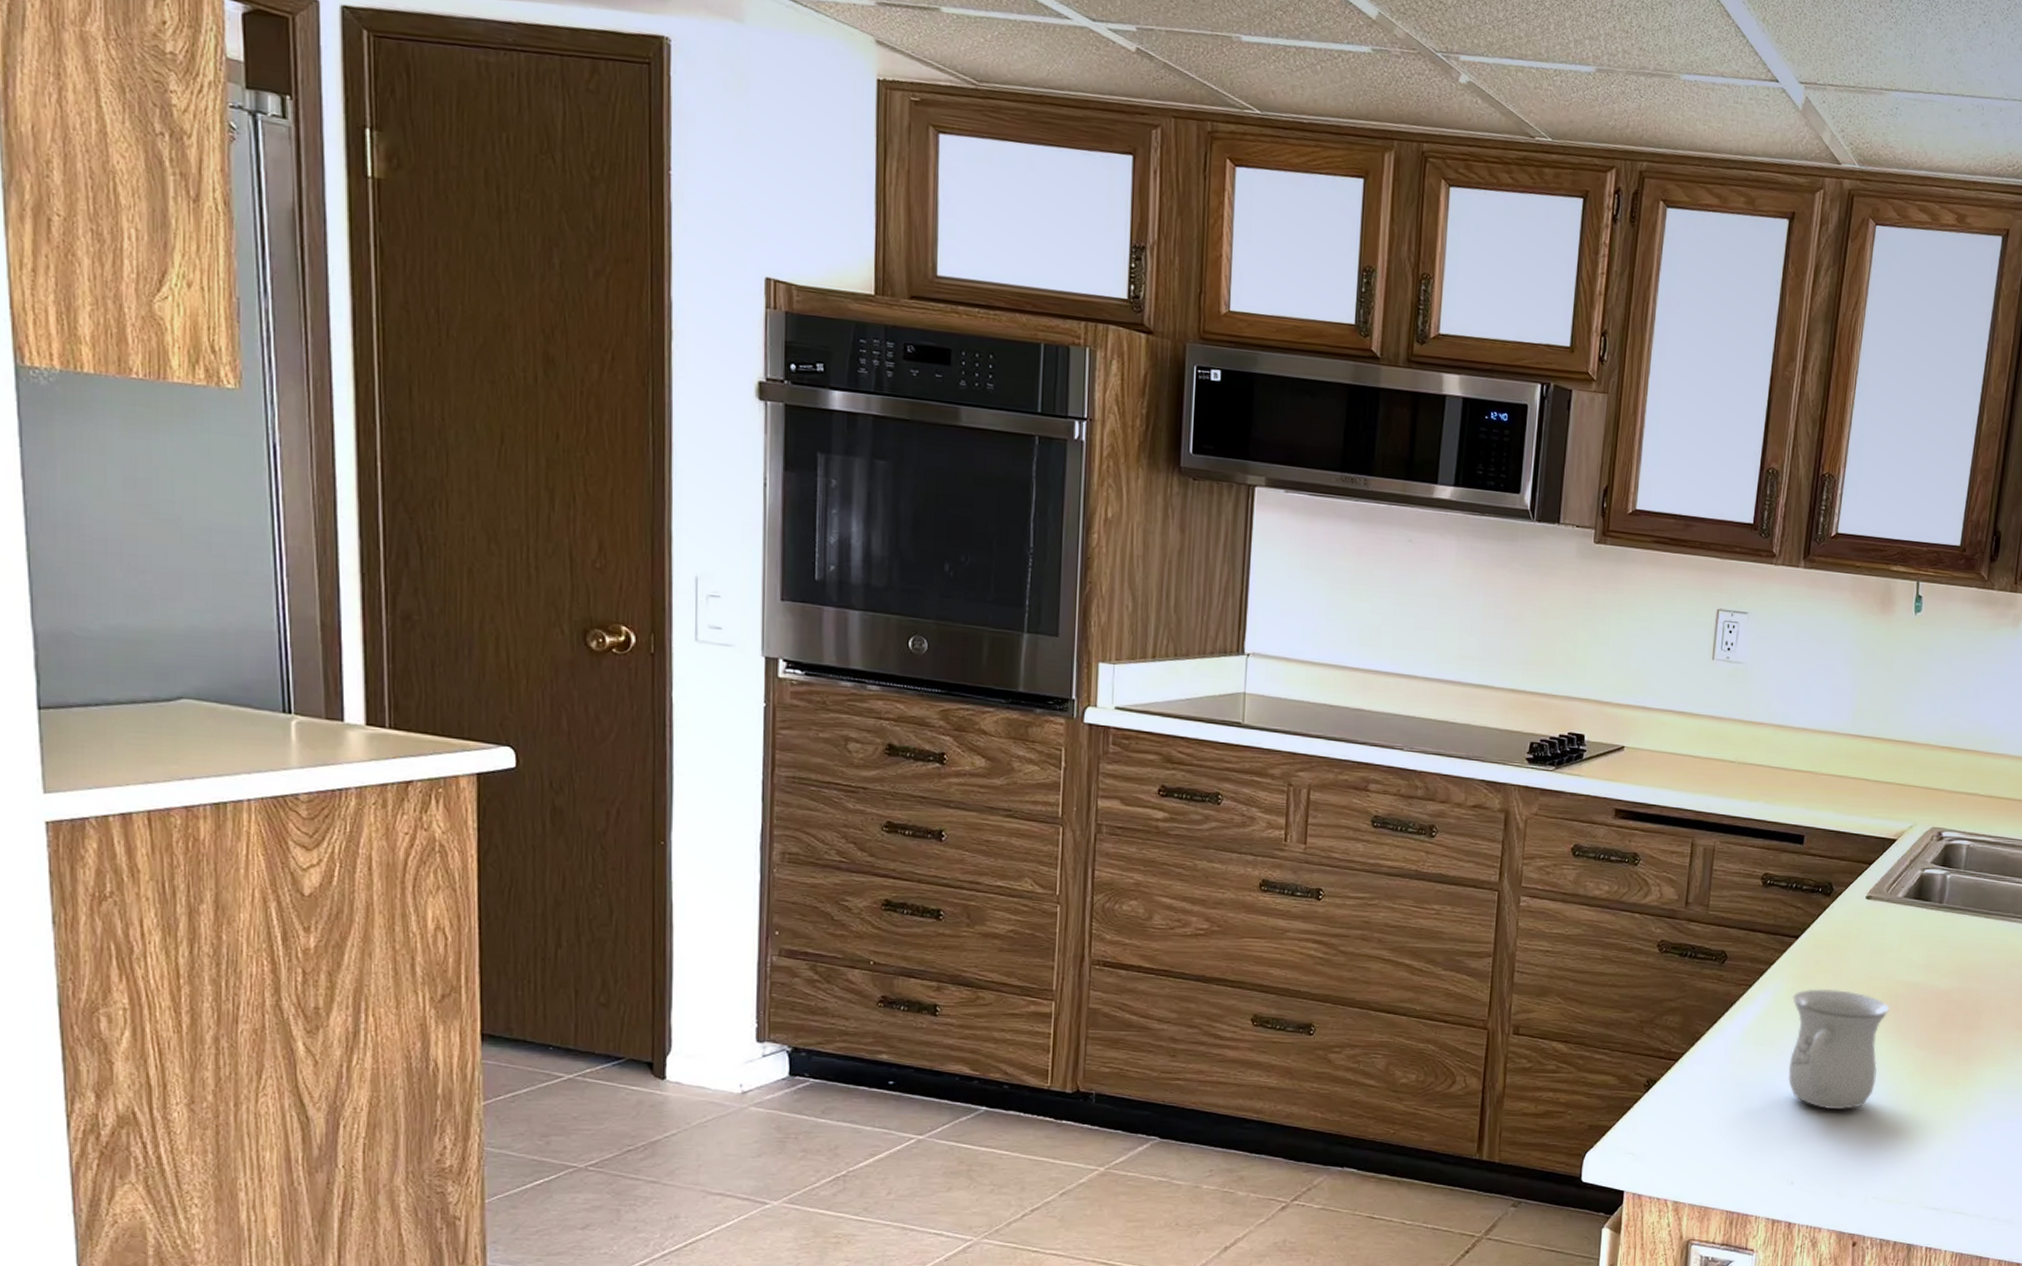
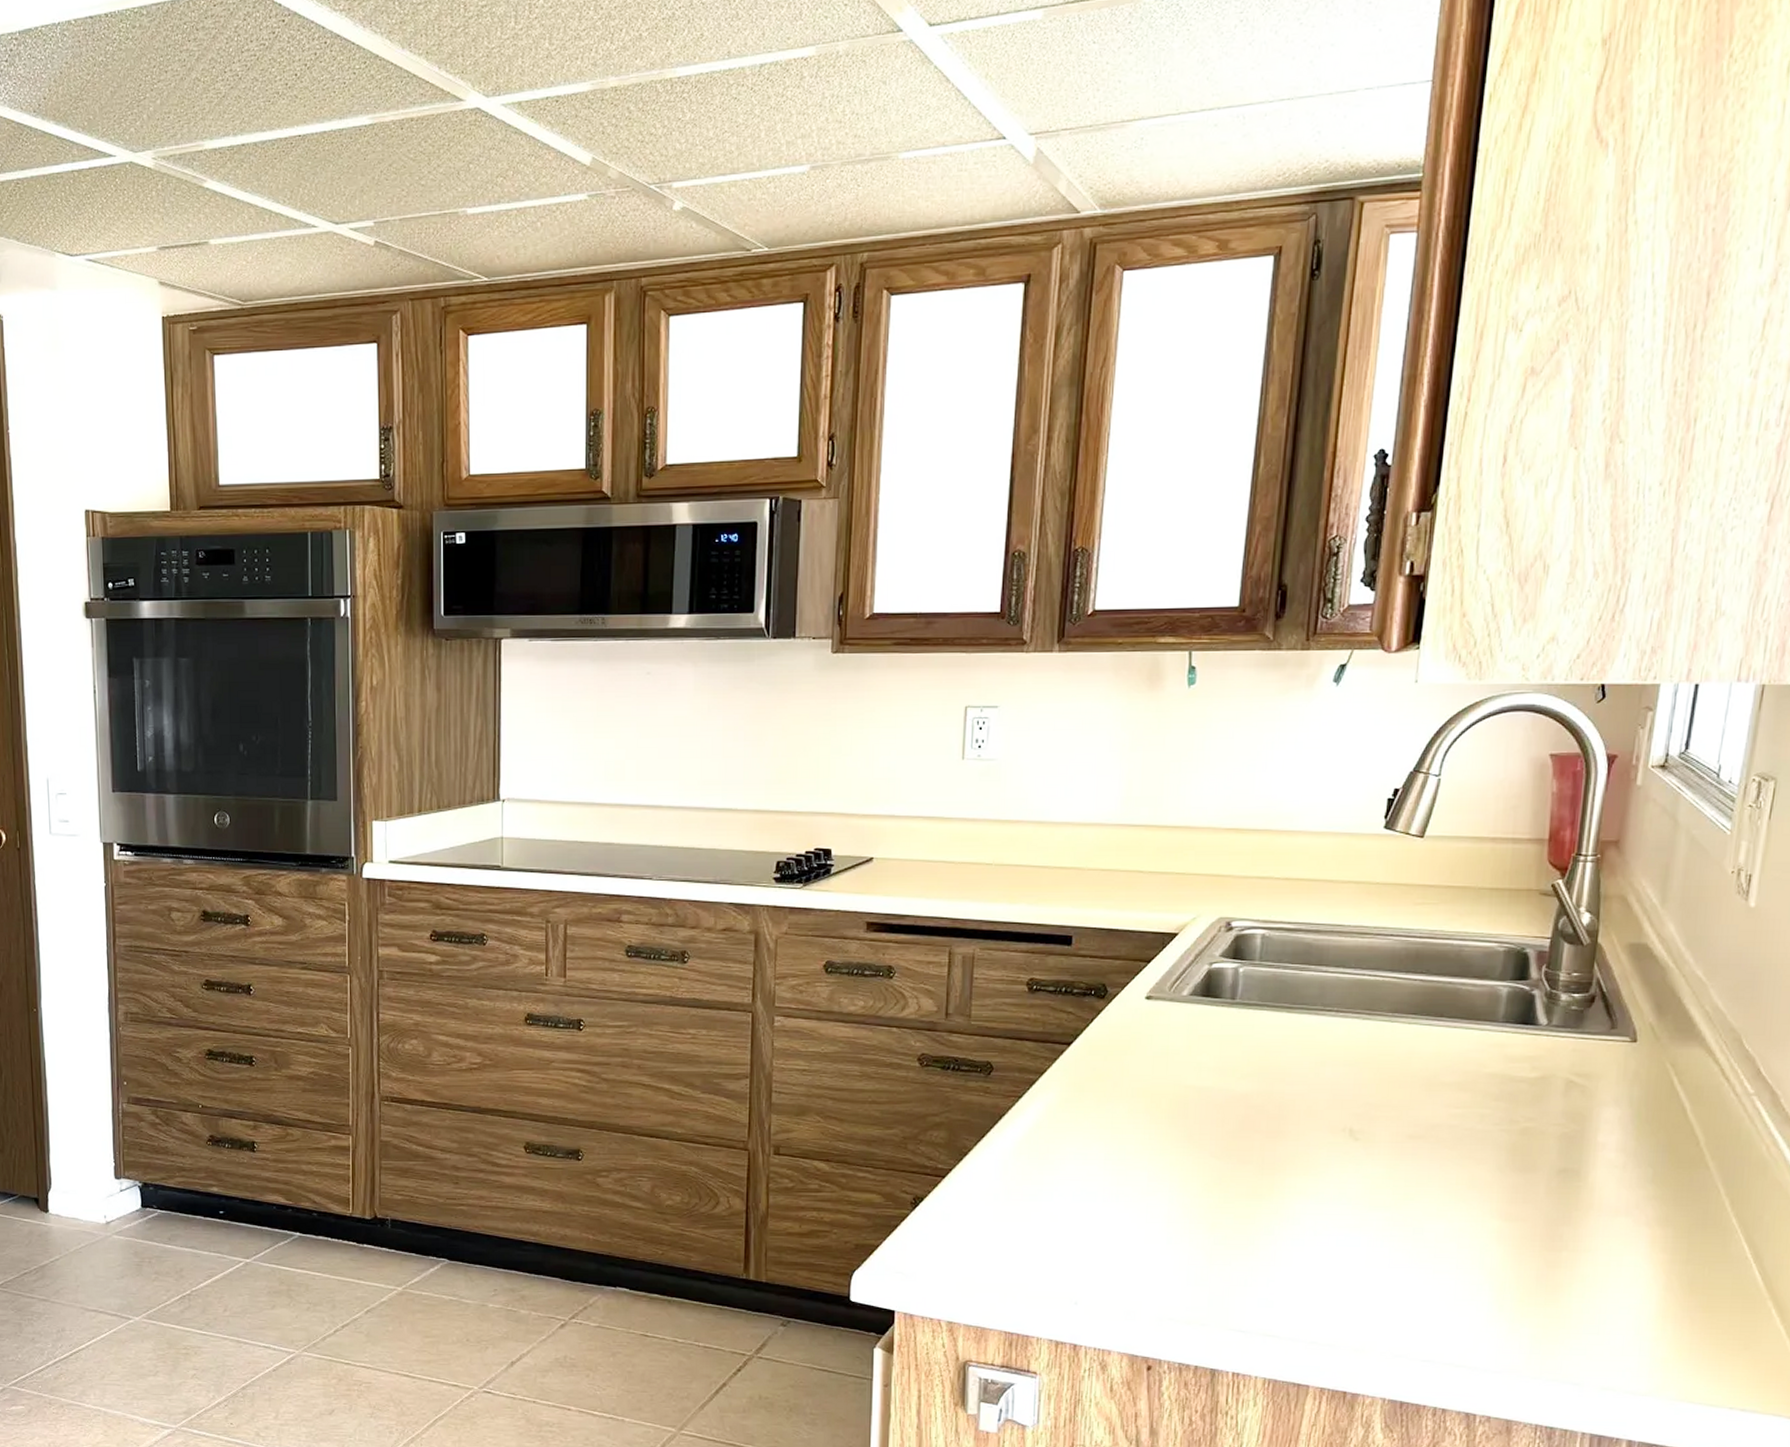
mug: present [1788,989,1889,1110] -> none [1066,1098,1177,1226]

